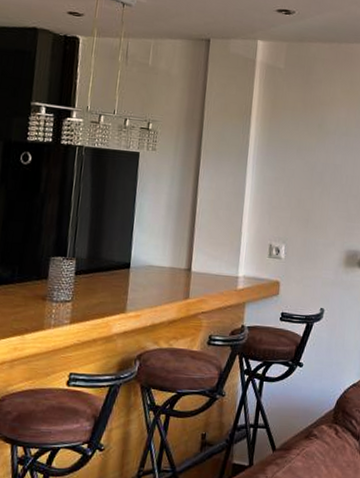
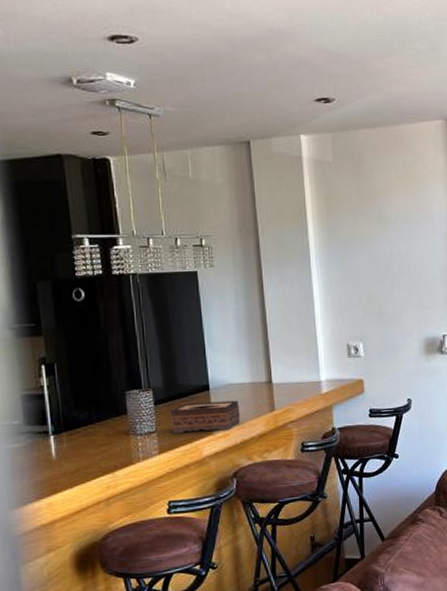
tissue box: none [87,278,156,311] -> present [170,400,241,433]

